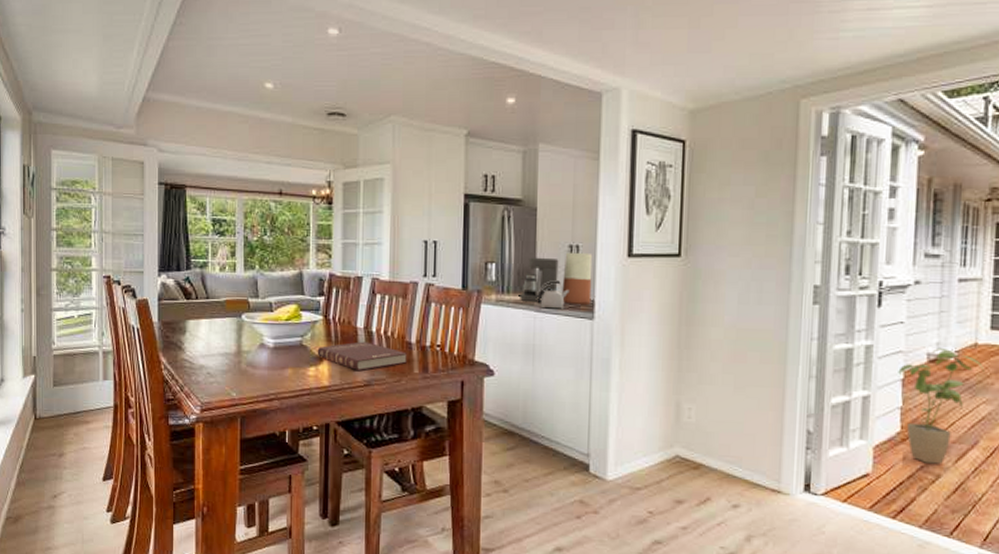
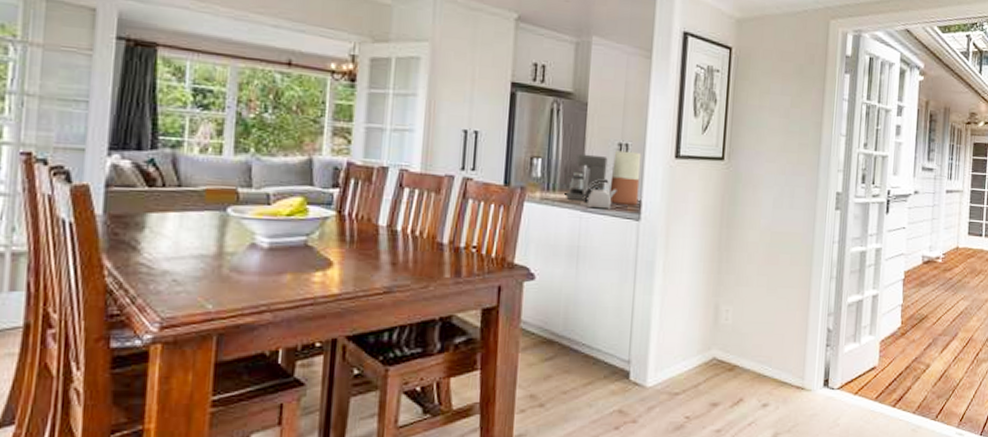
book: present [317,341,407,372] -> none [326,242,437,277]
house plant: present [898,347,985,464] -> none [900,250,963,355]

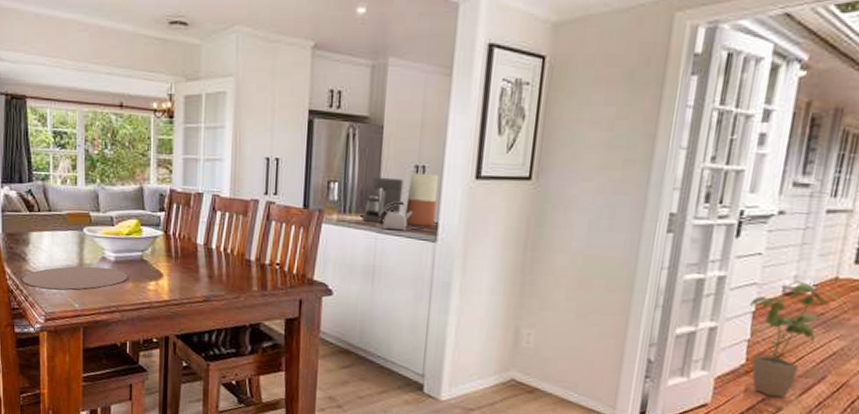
placemat: none [129,255,286,288] -> present [22,266,128,290]
house plant: none [900,250,963,355] -> present [749,280,843,397]

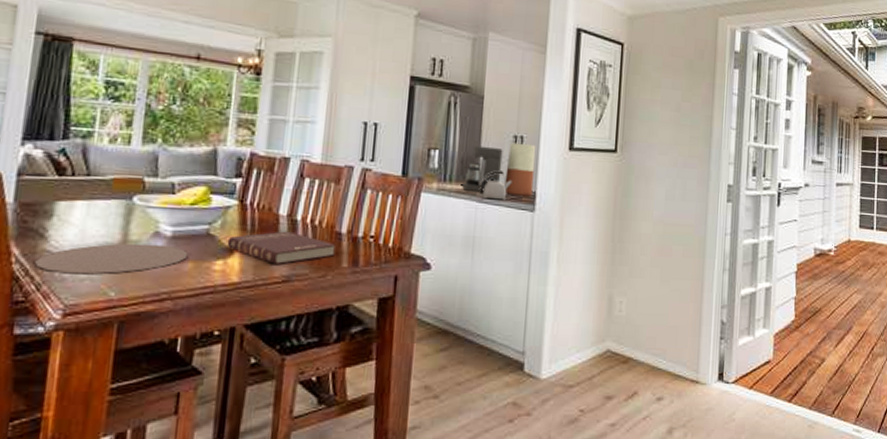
book: none [157,258,246,287] -> present [227,231,336,265]
house plant: present [749,280,843,397] -> none [793,243,856,349]

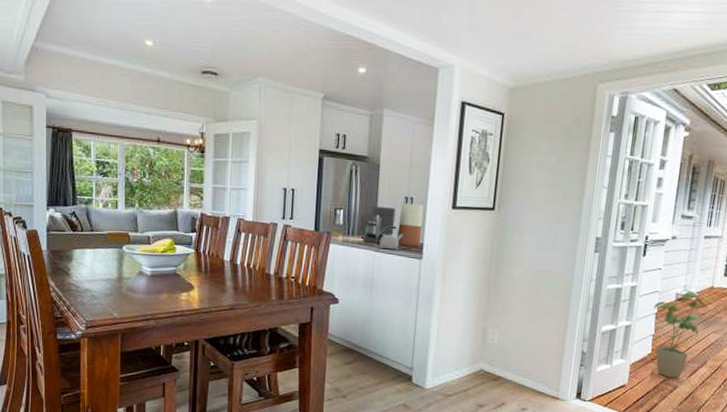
placemat: present [35,243,188,275] -> none [65,279,163,301]
book: present [227,231,336,265] -> none [189,272,266,297]
house plant: none [793,243,856,349] -> present [653,289,717,378]

